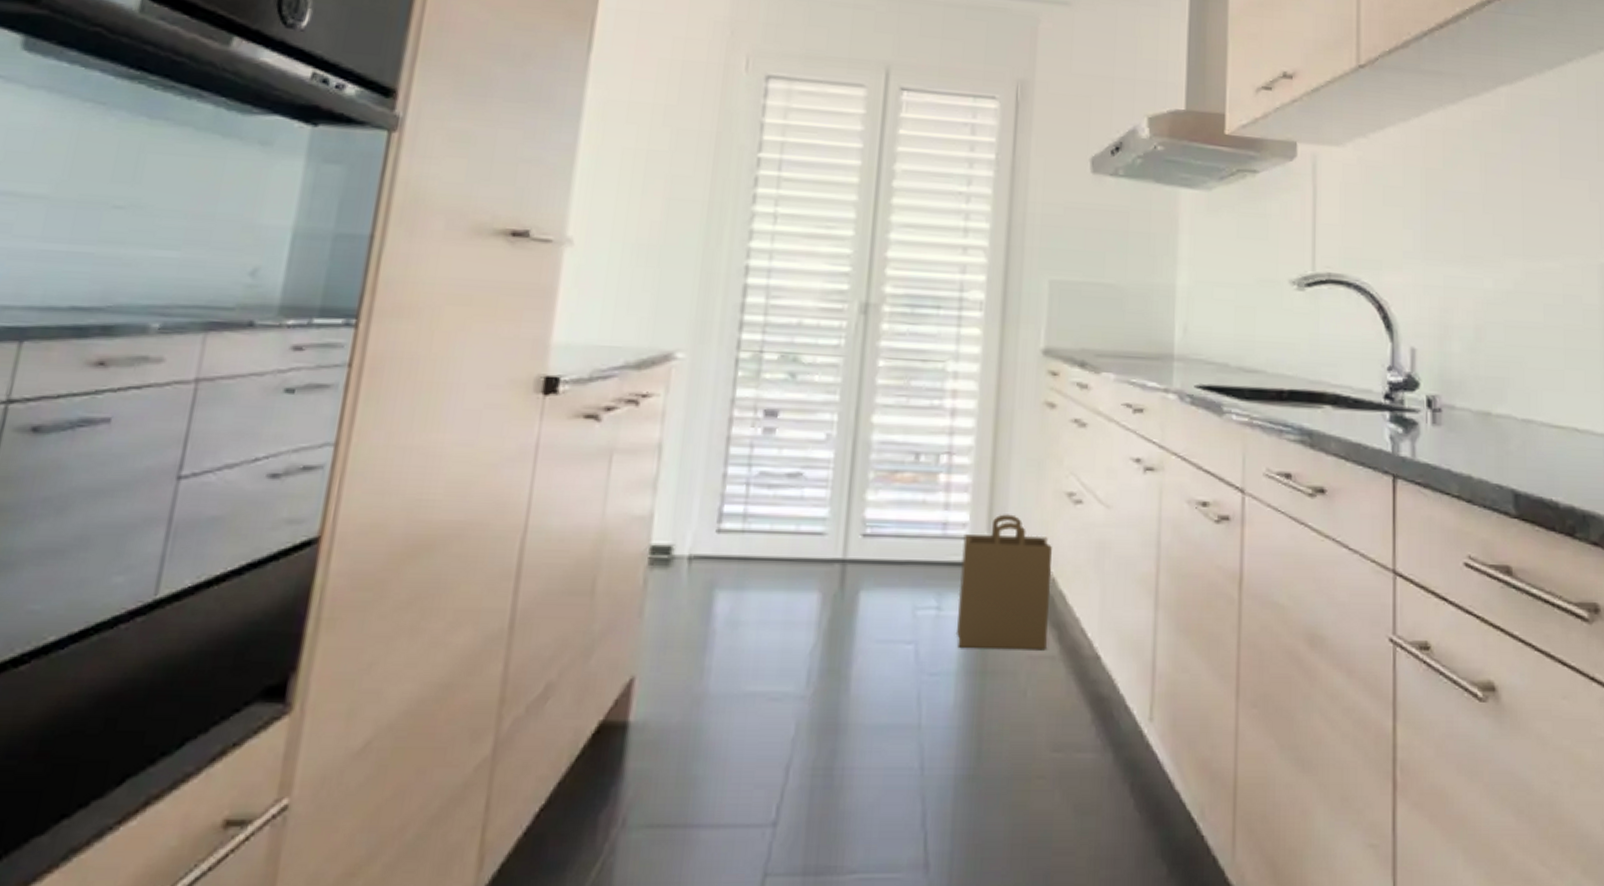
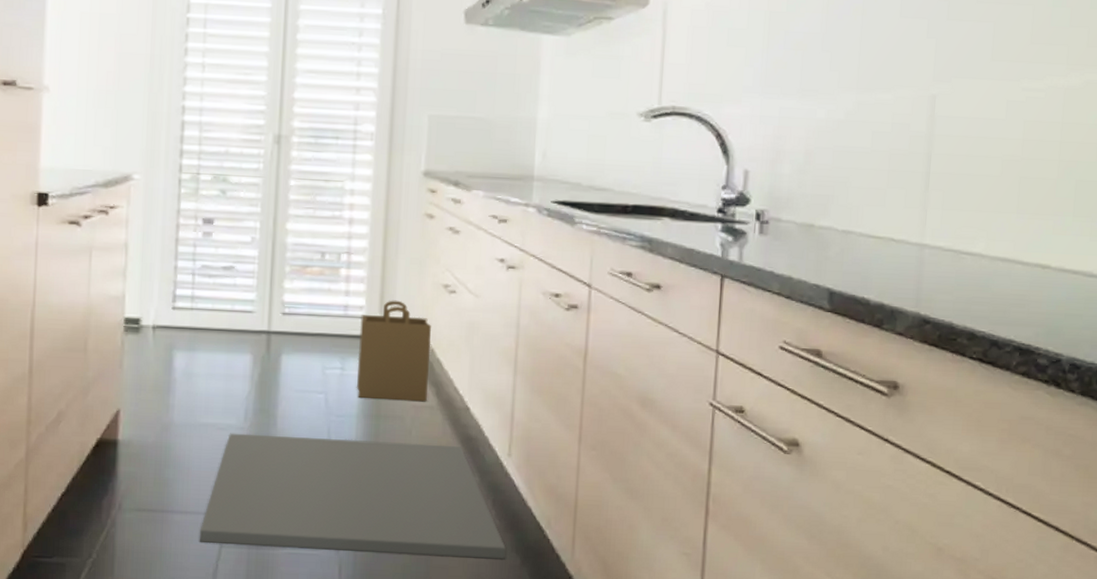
door mat: none [734,704,1148,872] -> present [199,433,506,560]

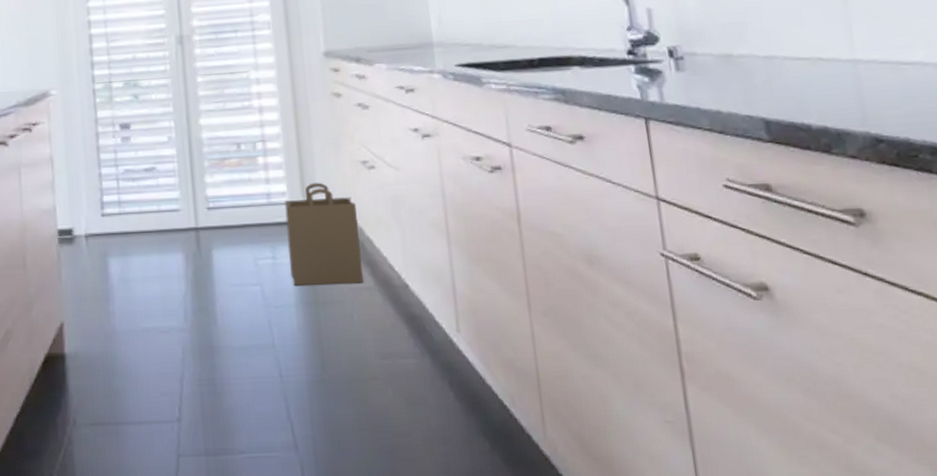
door mat: present [199,433,506,560] -> none [155,326,473,454]

